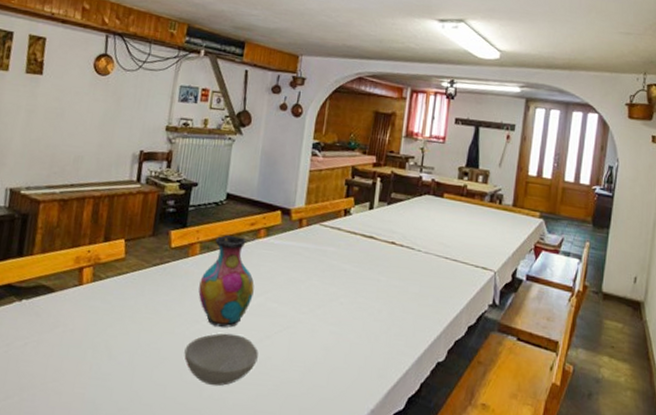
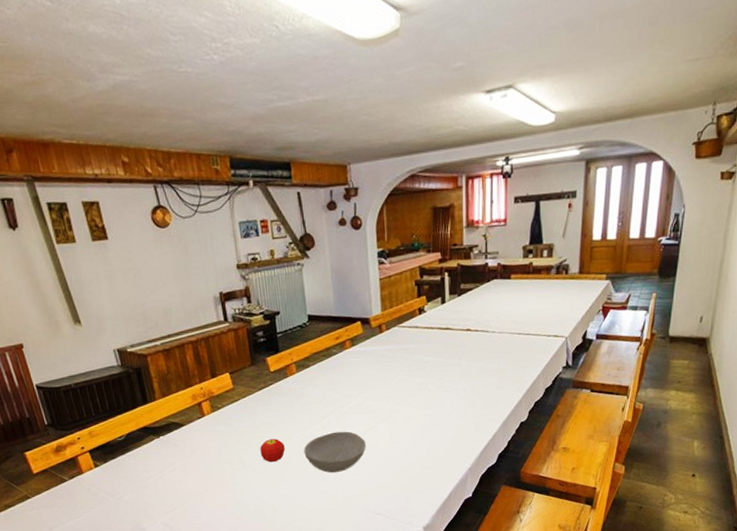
fruit: none [133,327,164,359] -> present [260,438,285,463]
vase: present [198,235,255,328] -> none [303,351,351,429]

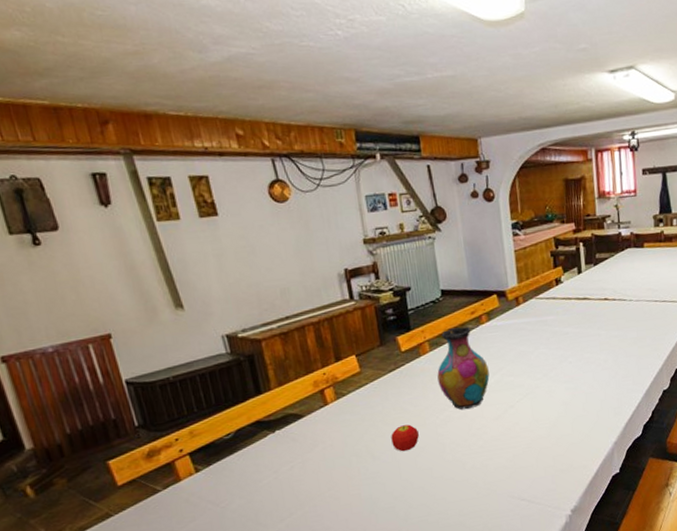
vase: none [303,351,351,429] -> present [437,326,490,411]
bowl: present [304,431,366,473] -> none [439,411,507,459]

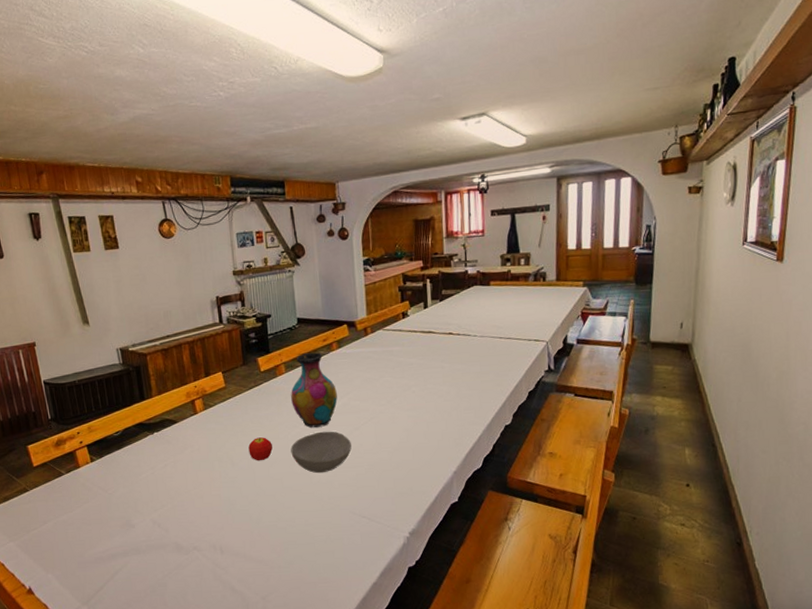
bowl: none [439,411,507,459] -> present [290,431,352,474]

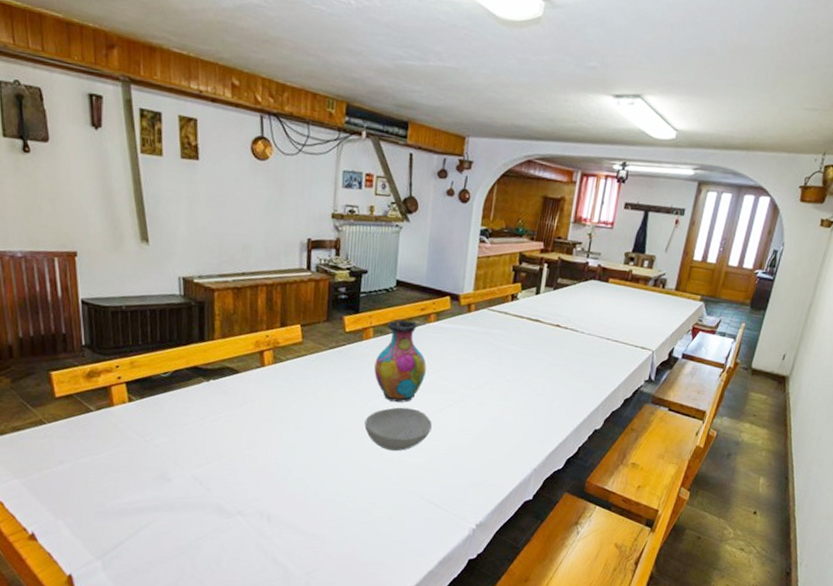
fruit: present [248,437,273,461] -> none [317,403,345,429]

